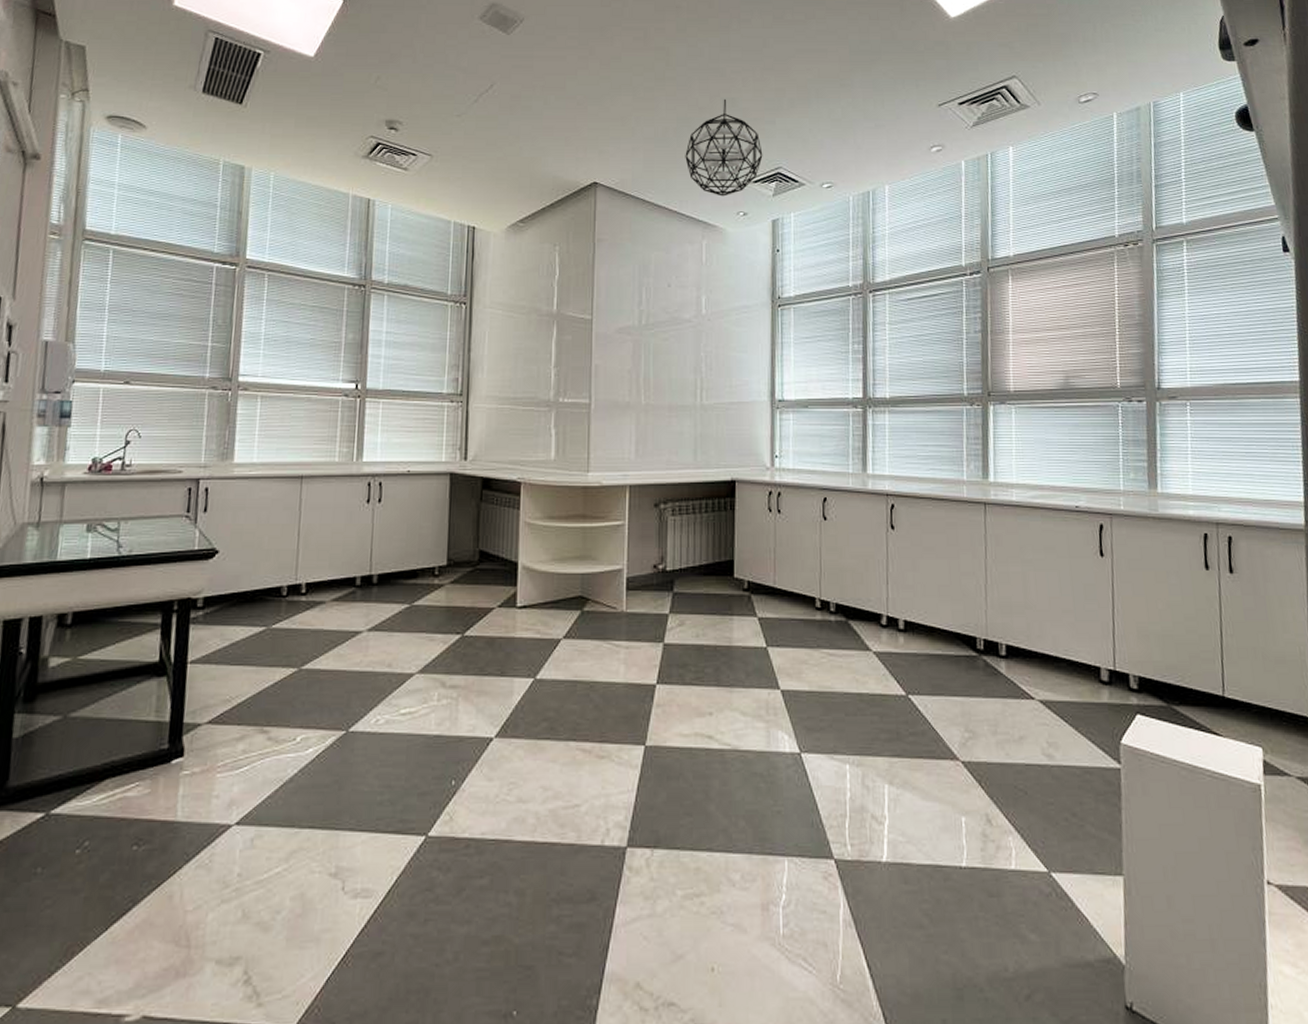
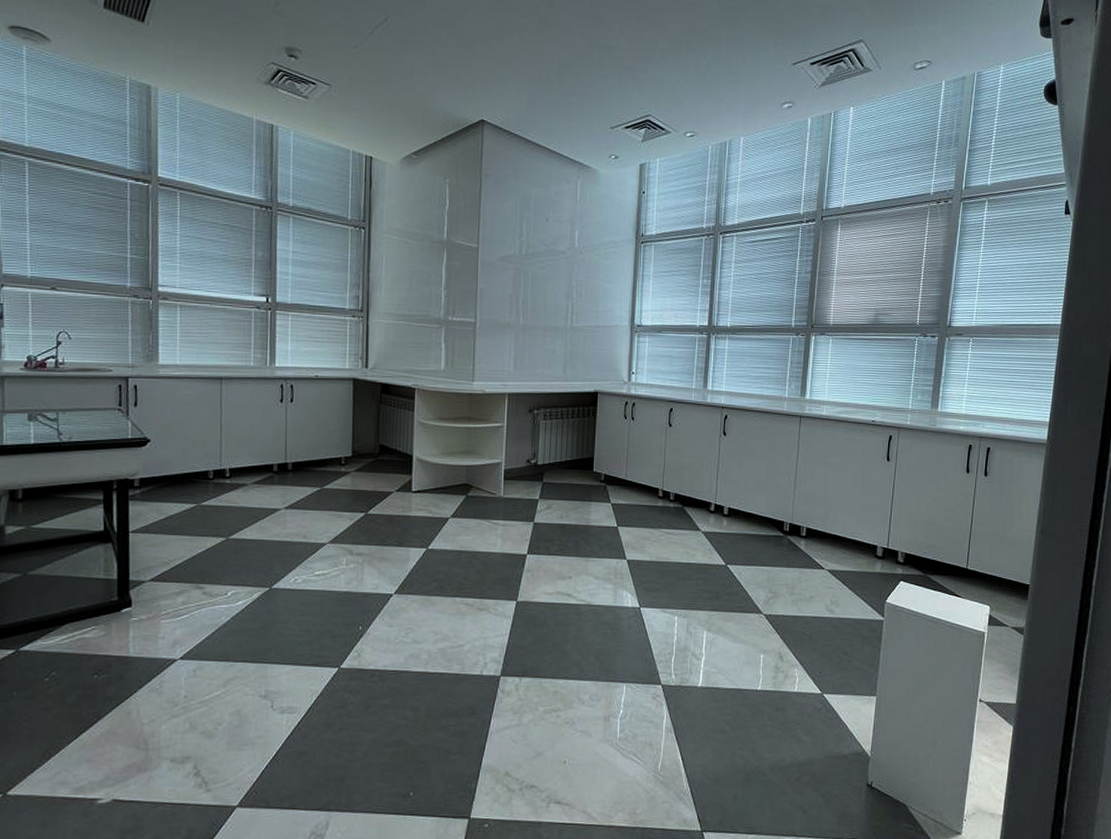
pendant light: present [685,99,763,197] -> none [565,45,635,140]

